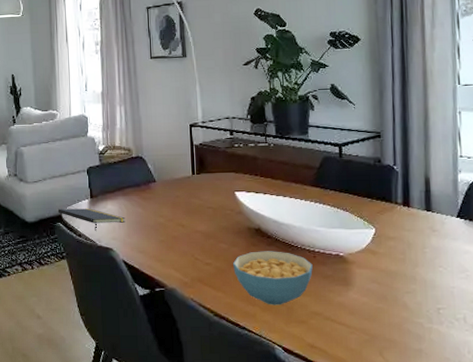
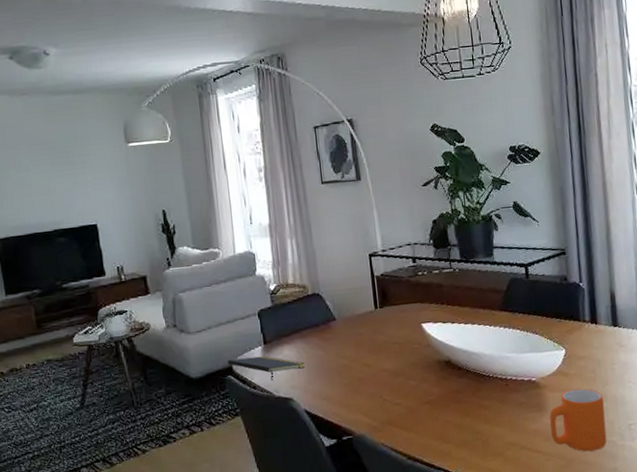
cereal bowl: present [233,251,313,305] -> none [424,383,506,441]
mug: none [355,268,414,330] -> present [549,388,607,452]

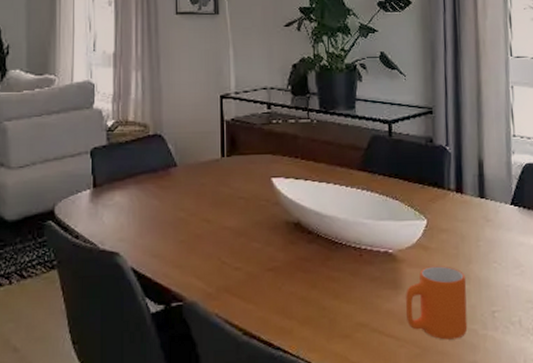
notepad: present [227,356,305,381] -> none [49,201,137,230]

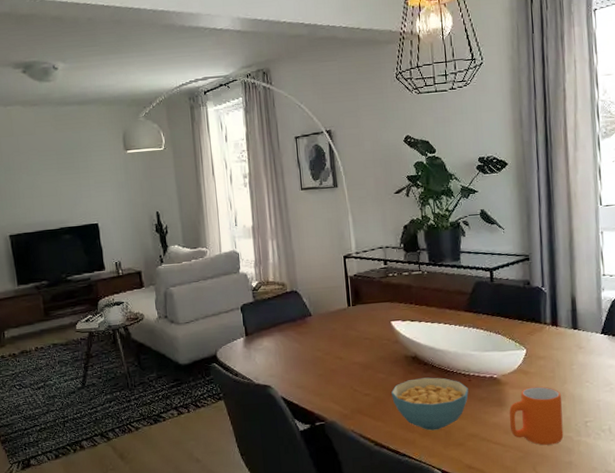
cereal bowl: none [267,249,359,318] -> present [391,377,469,431]

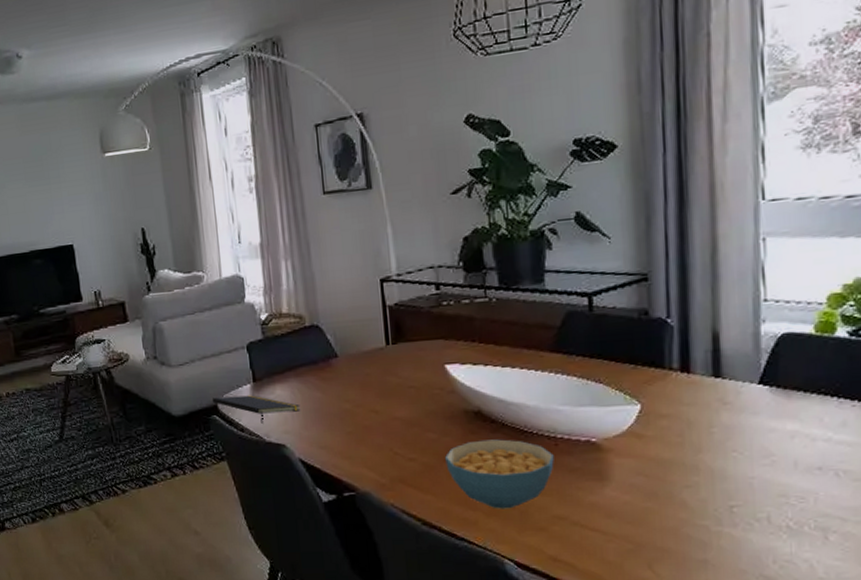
notepad: none [212,346,283,369] -> present [211,395,301,424]
mug: present [509,386,564,446] -> none [613,455,696,536]

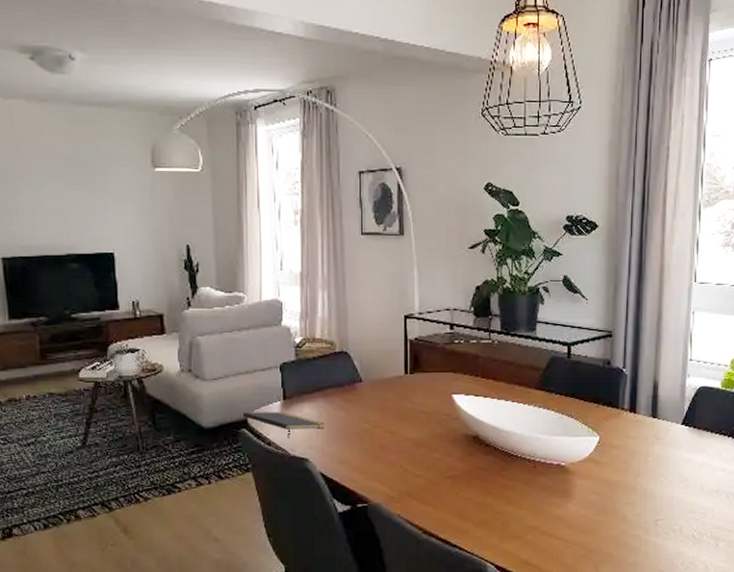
cereal bowl: present [445,439,554,509] -> none [446,461,532,520]

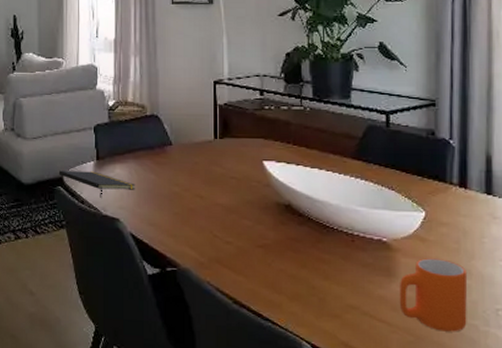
mug: none [574,478,633,543] -> present [399,258,468,332]

